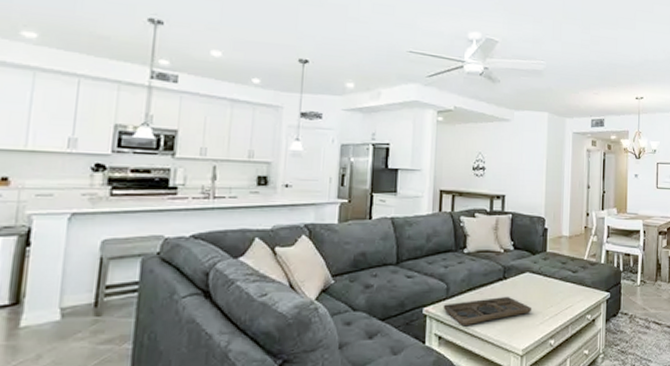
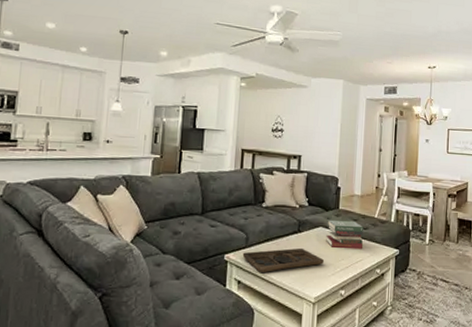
books: none [533,264,573,295] -> present [326,219,363,249]

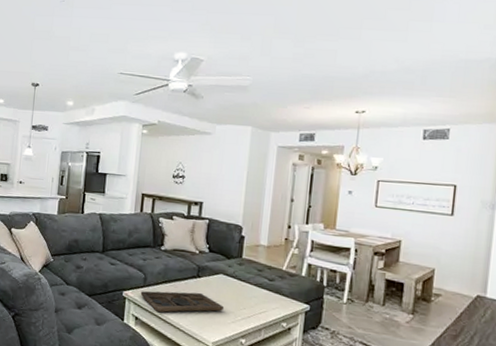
books: present [326,219,363,249] -> none [226,267,269,301]

